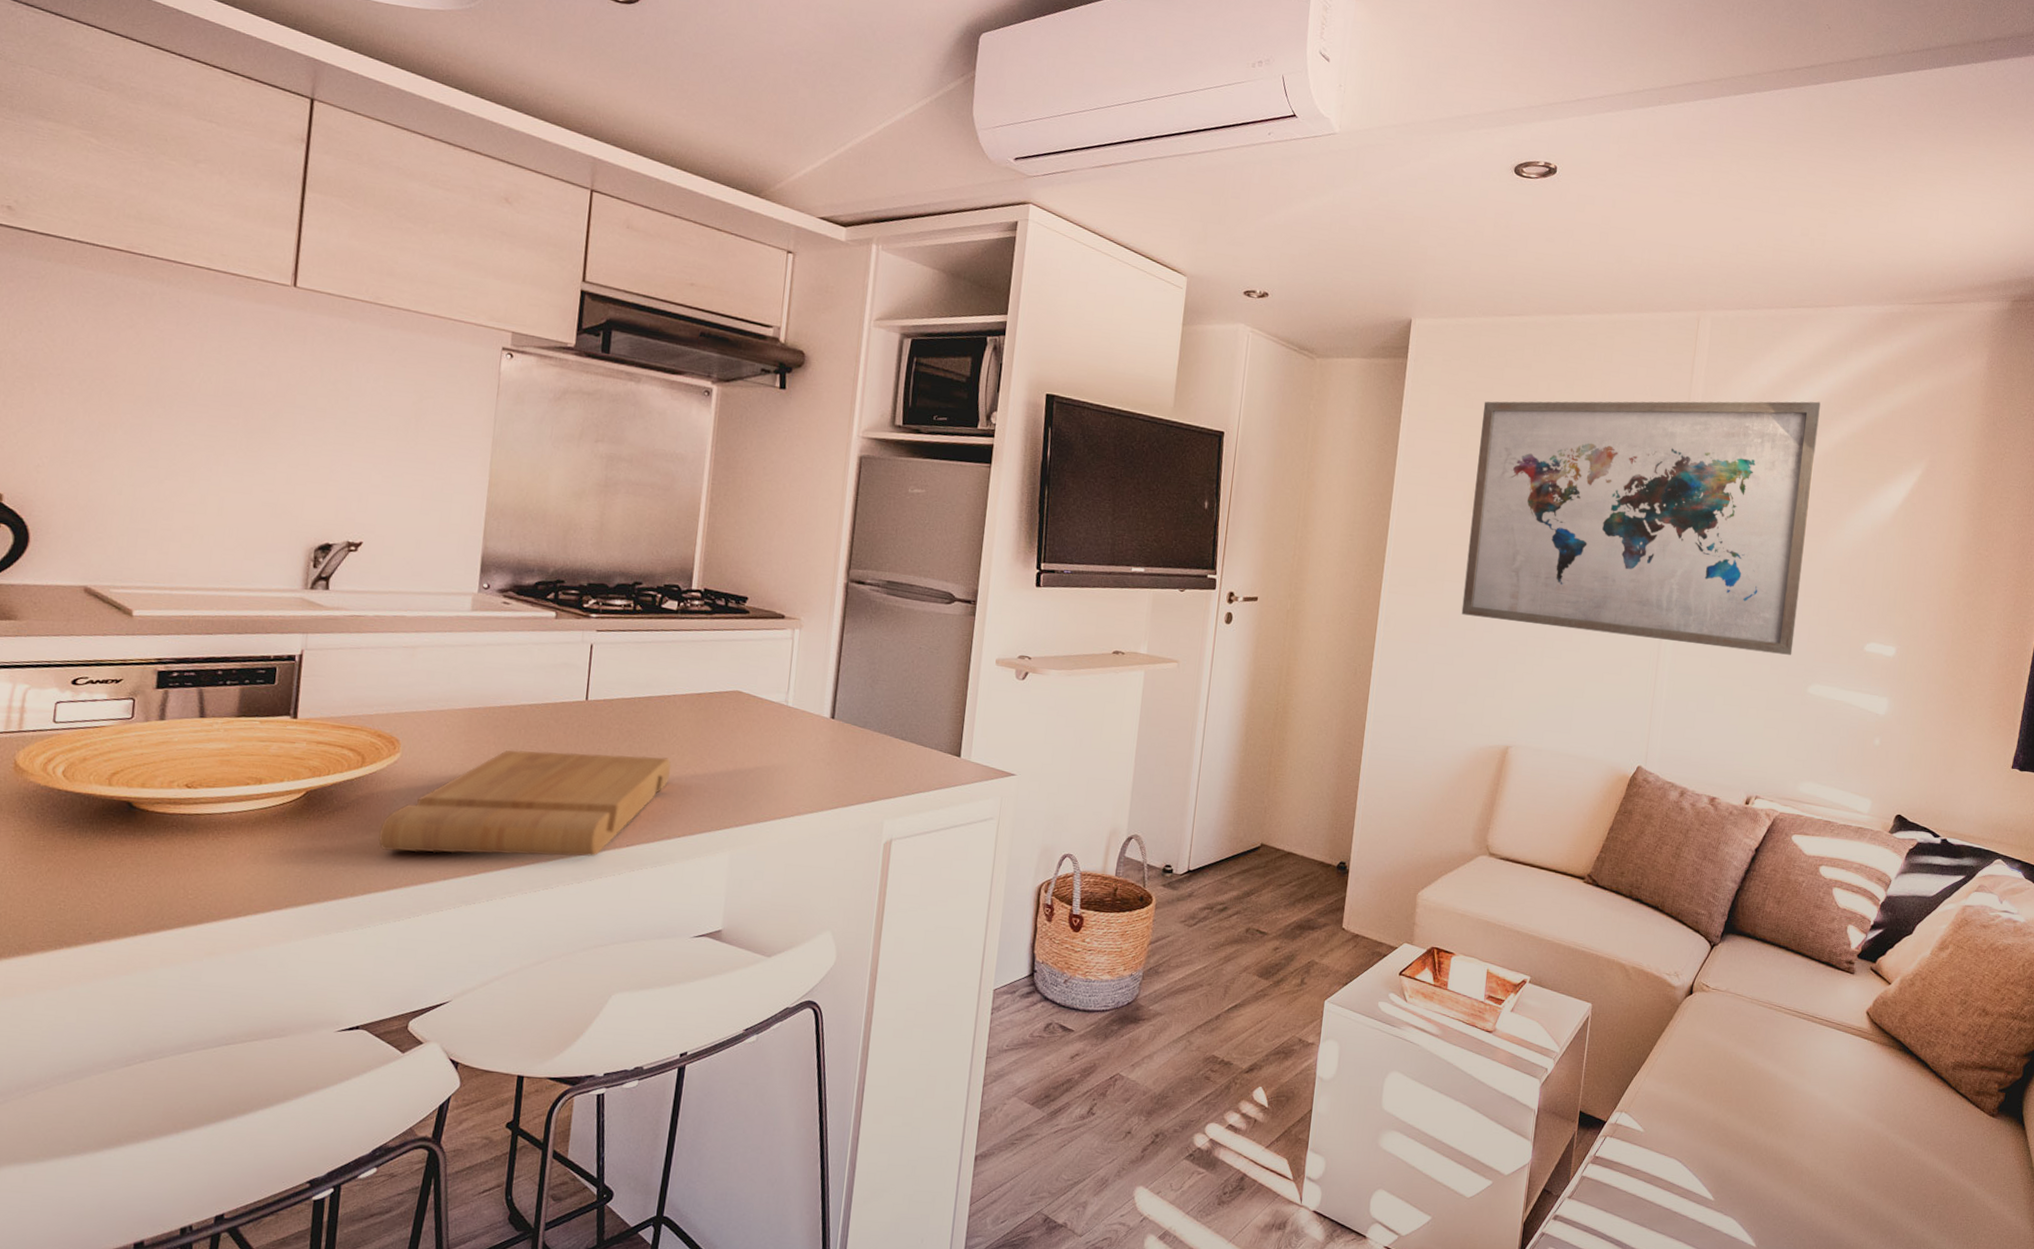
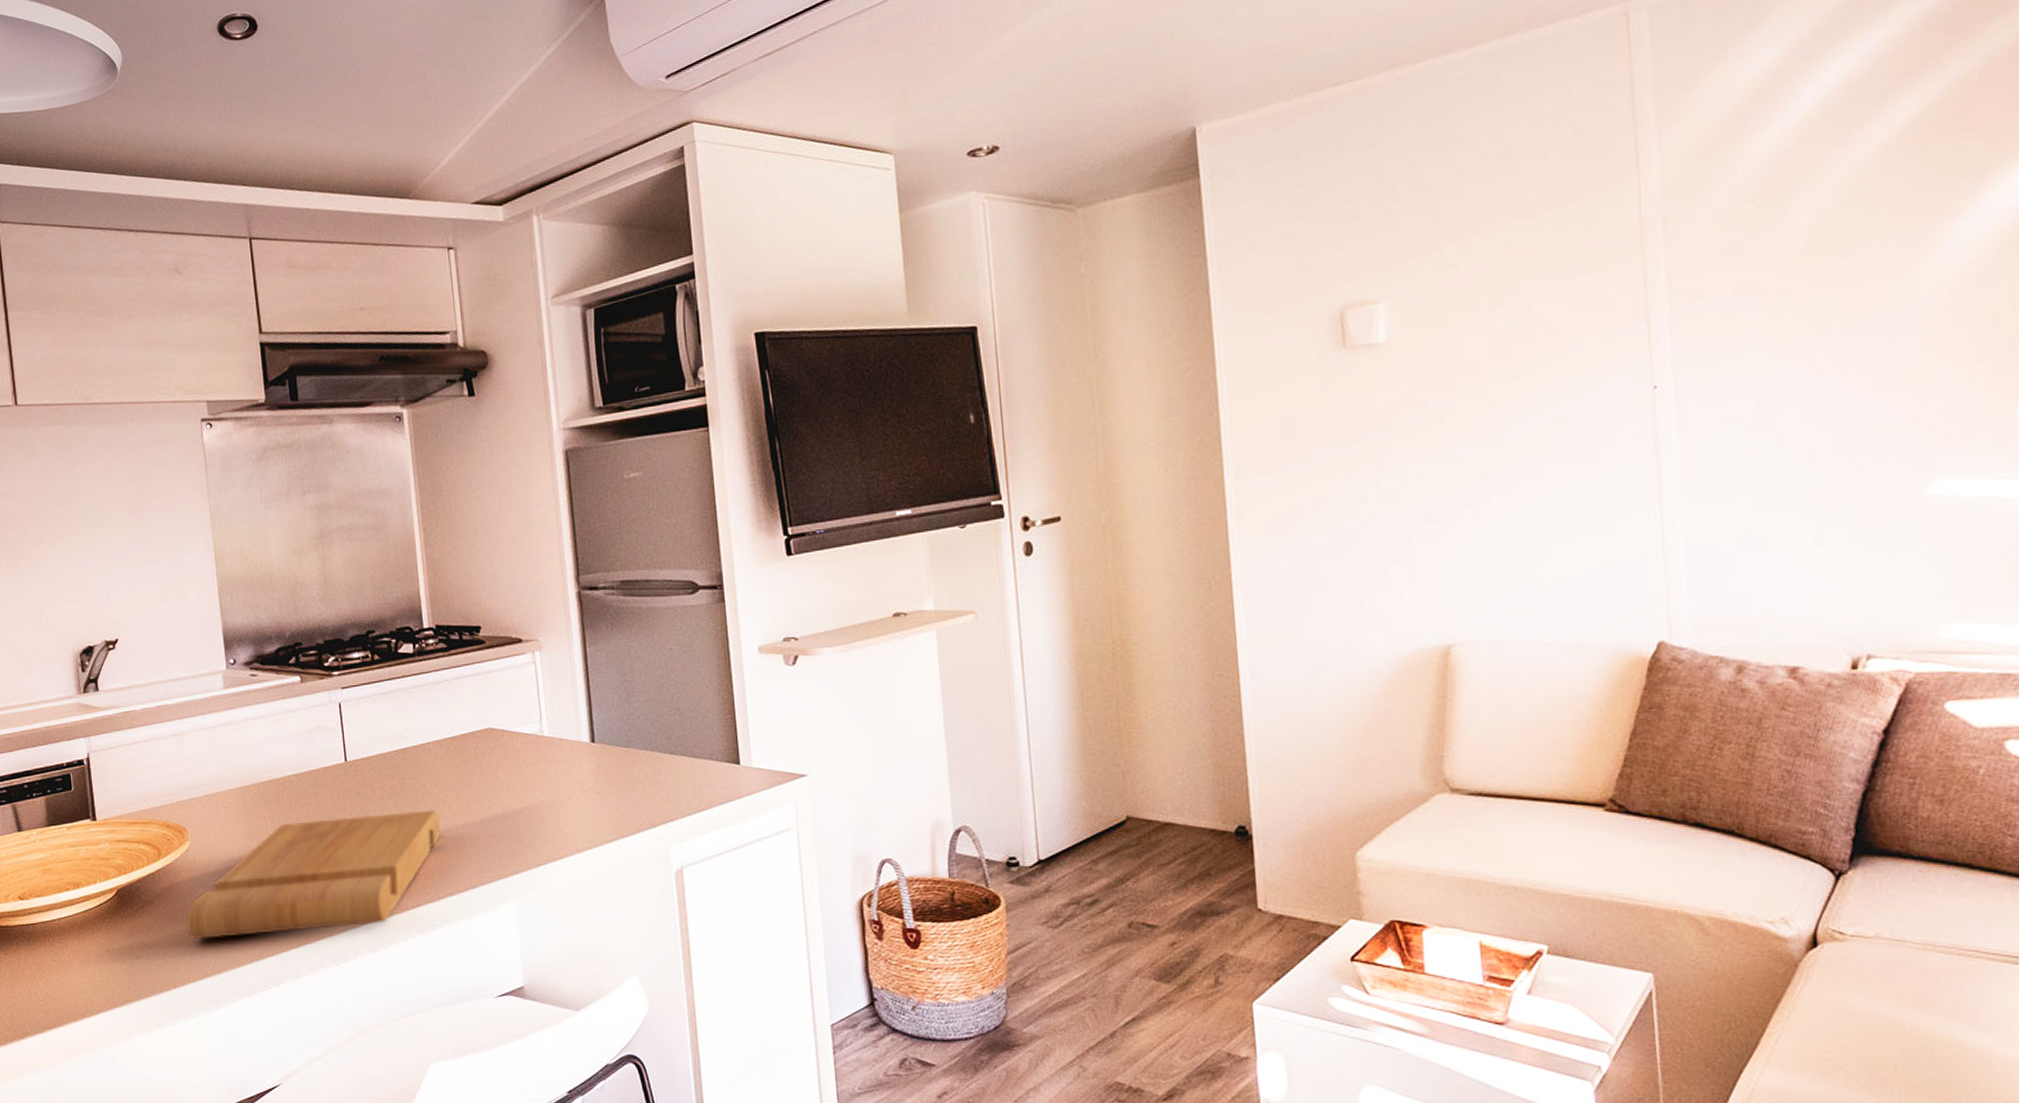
wall art: present [1461,401,1821,655] -> none [1319,76,1888,486]

